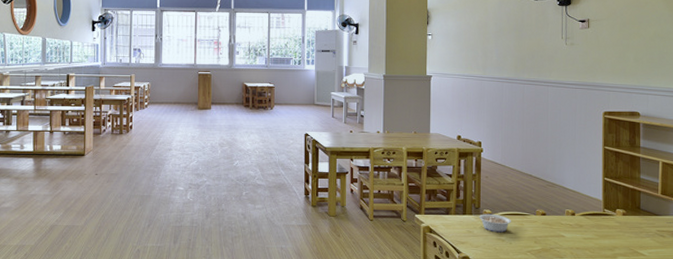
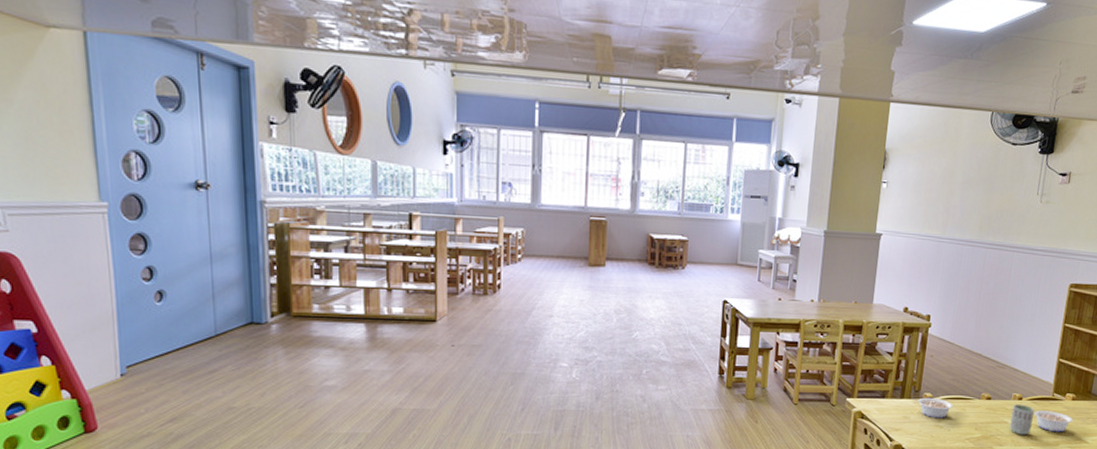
cup: none [567,219,588,248] -> present [1009,404,1034,436]
legume: none [587,225,627,246] -> present [1033,411,1073,432]

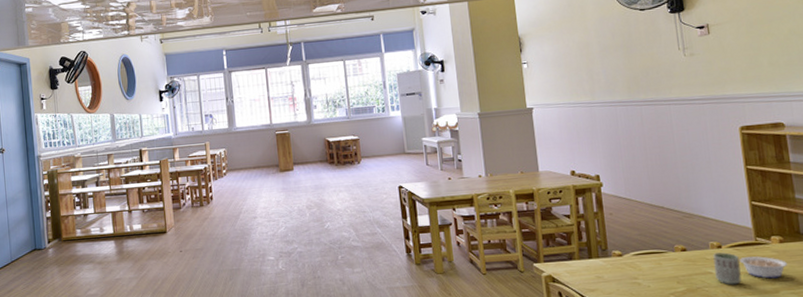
legume: present [911,397,953,419] -> none [600,254,646,276]

